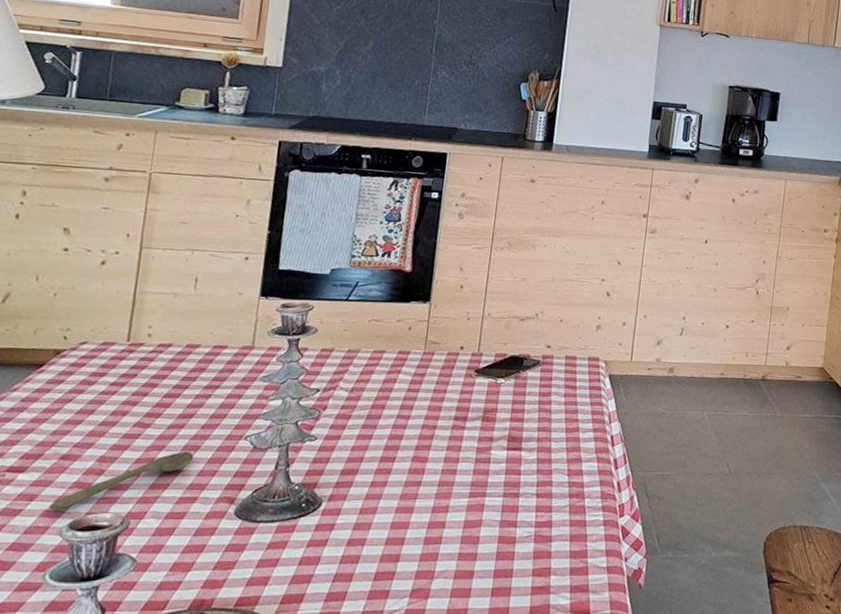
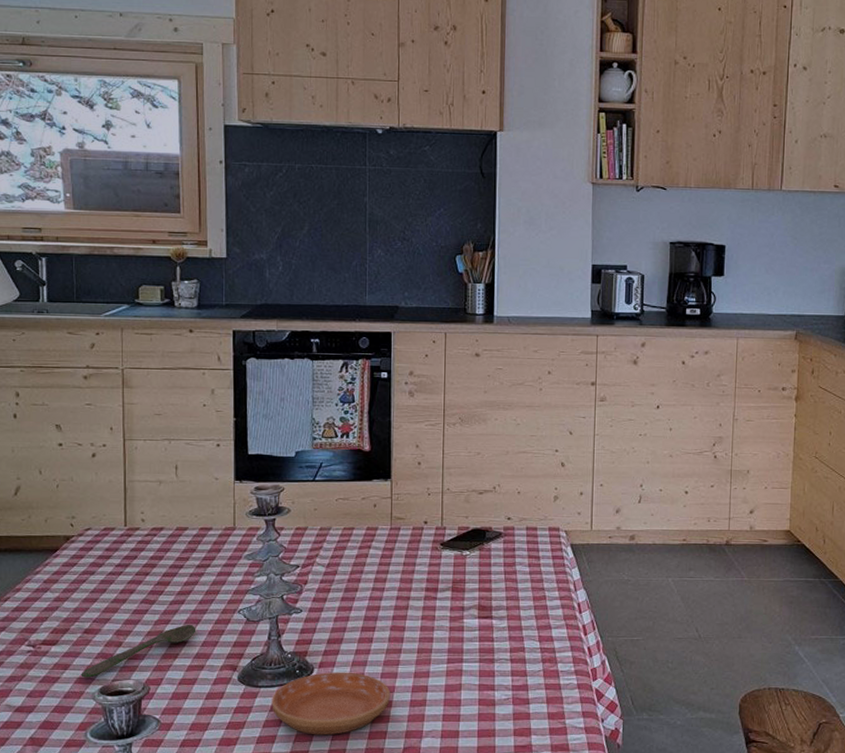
saucer: none [269,505,405,577] -> present [271,671,391,736]

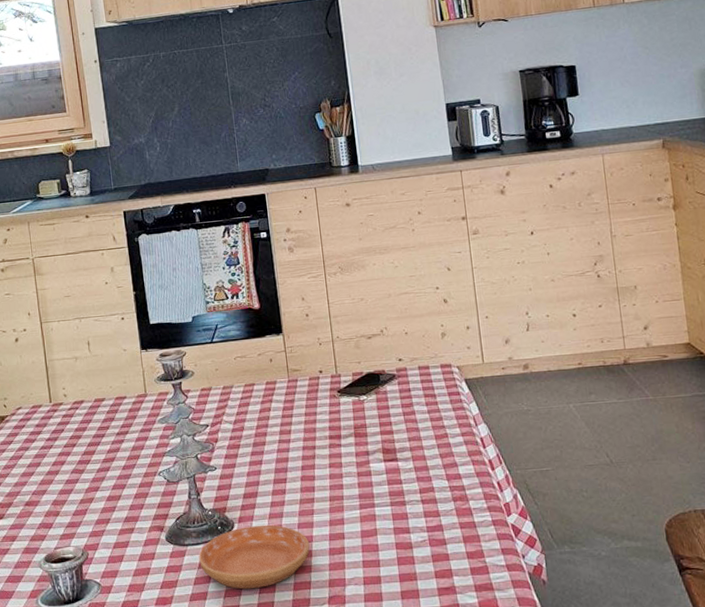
spoon: present [81,624,196,678] -> none [27,489,123,548]

